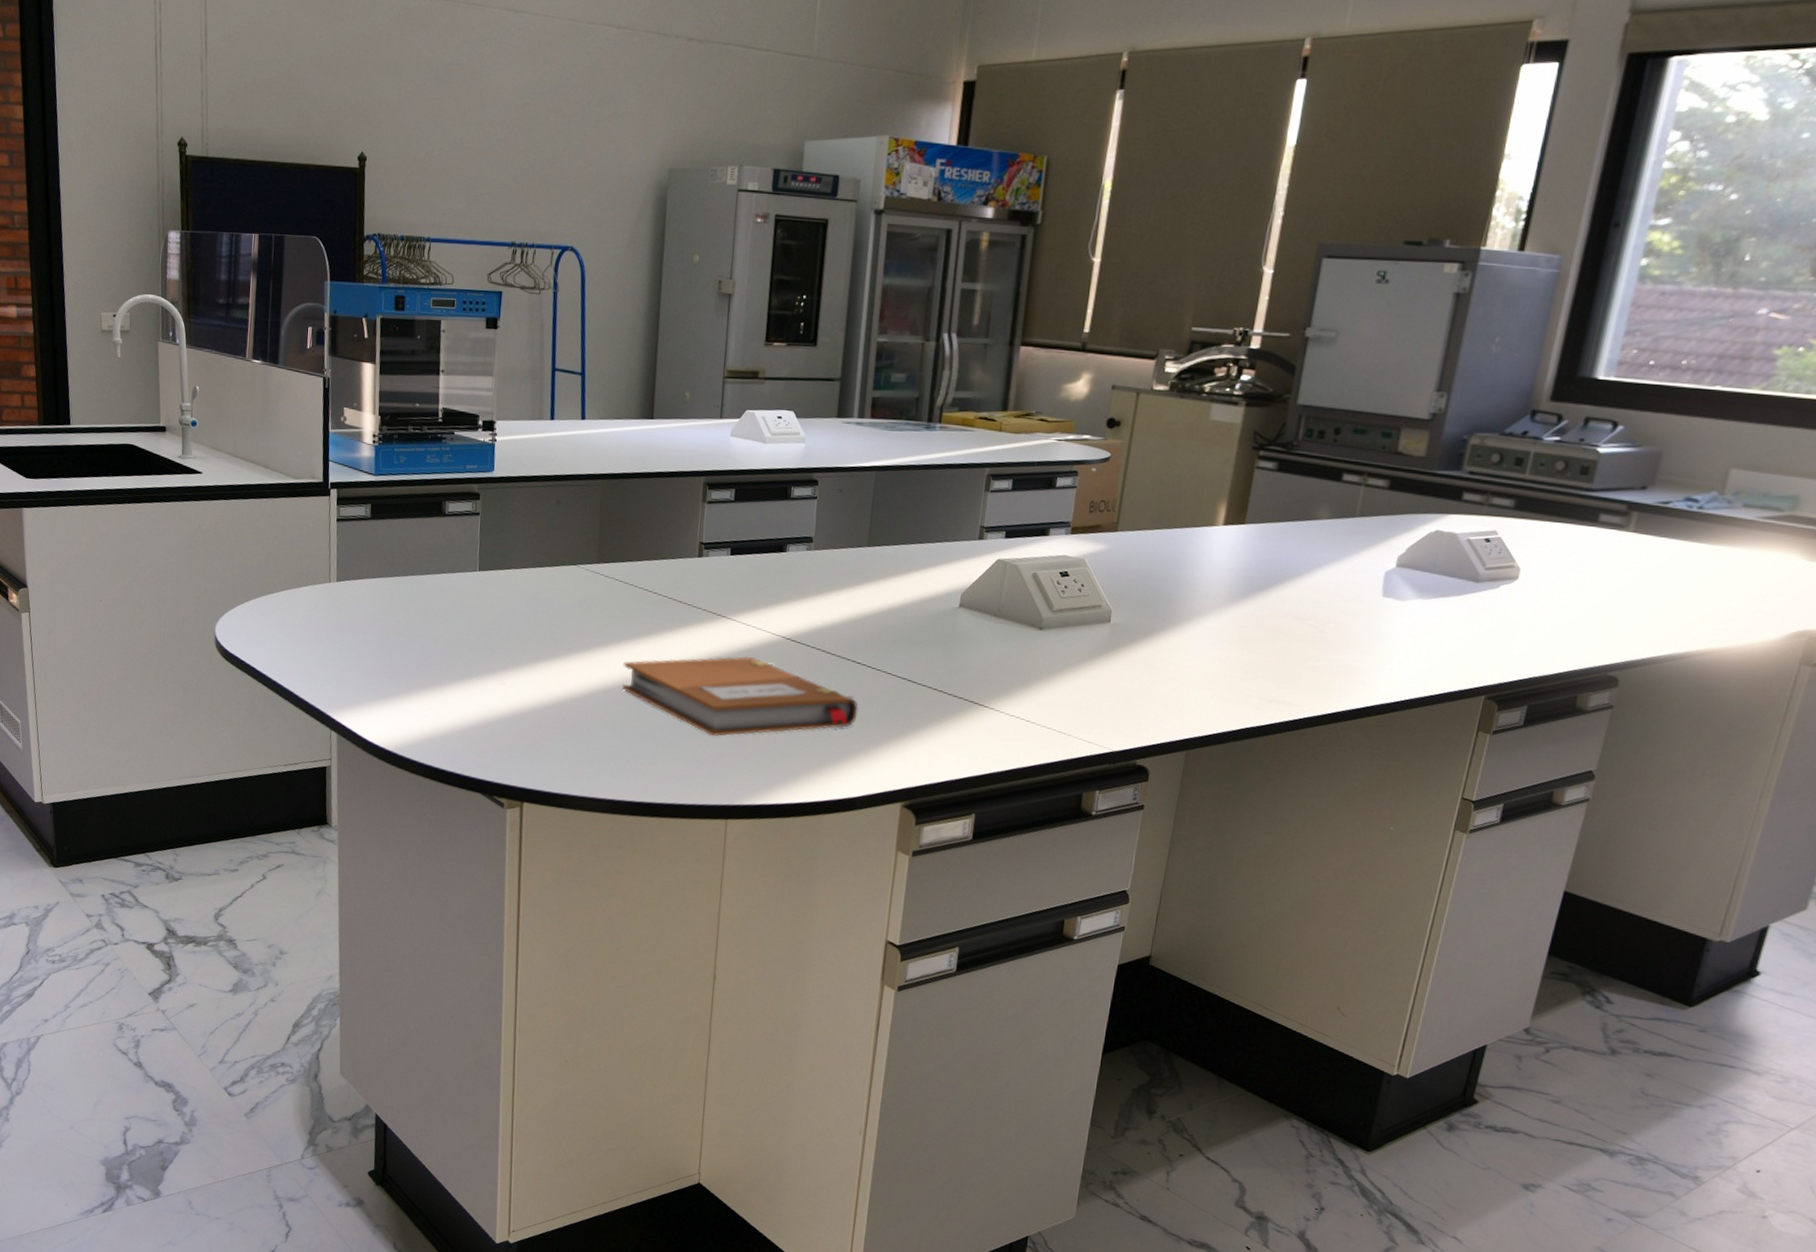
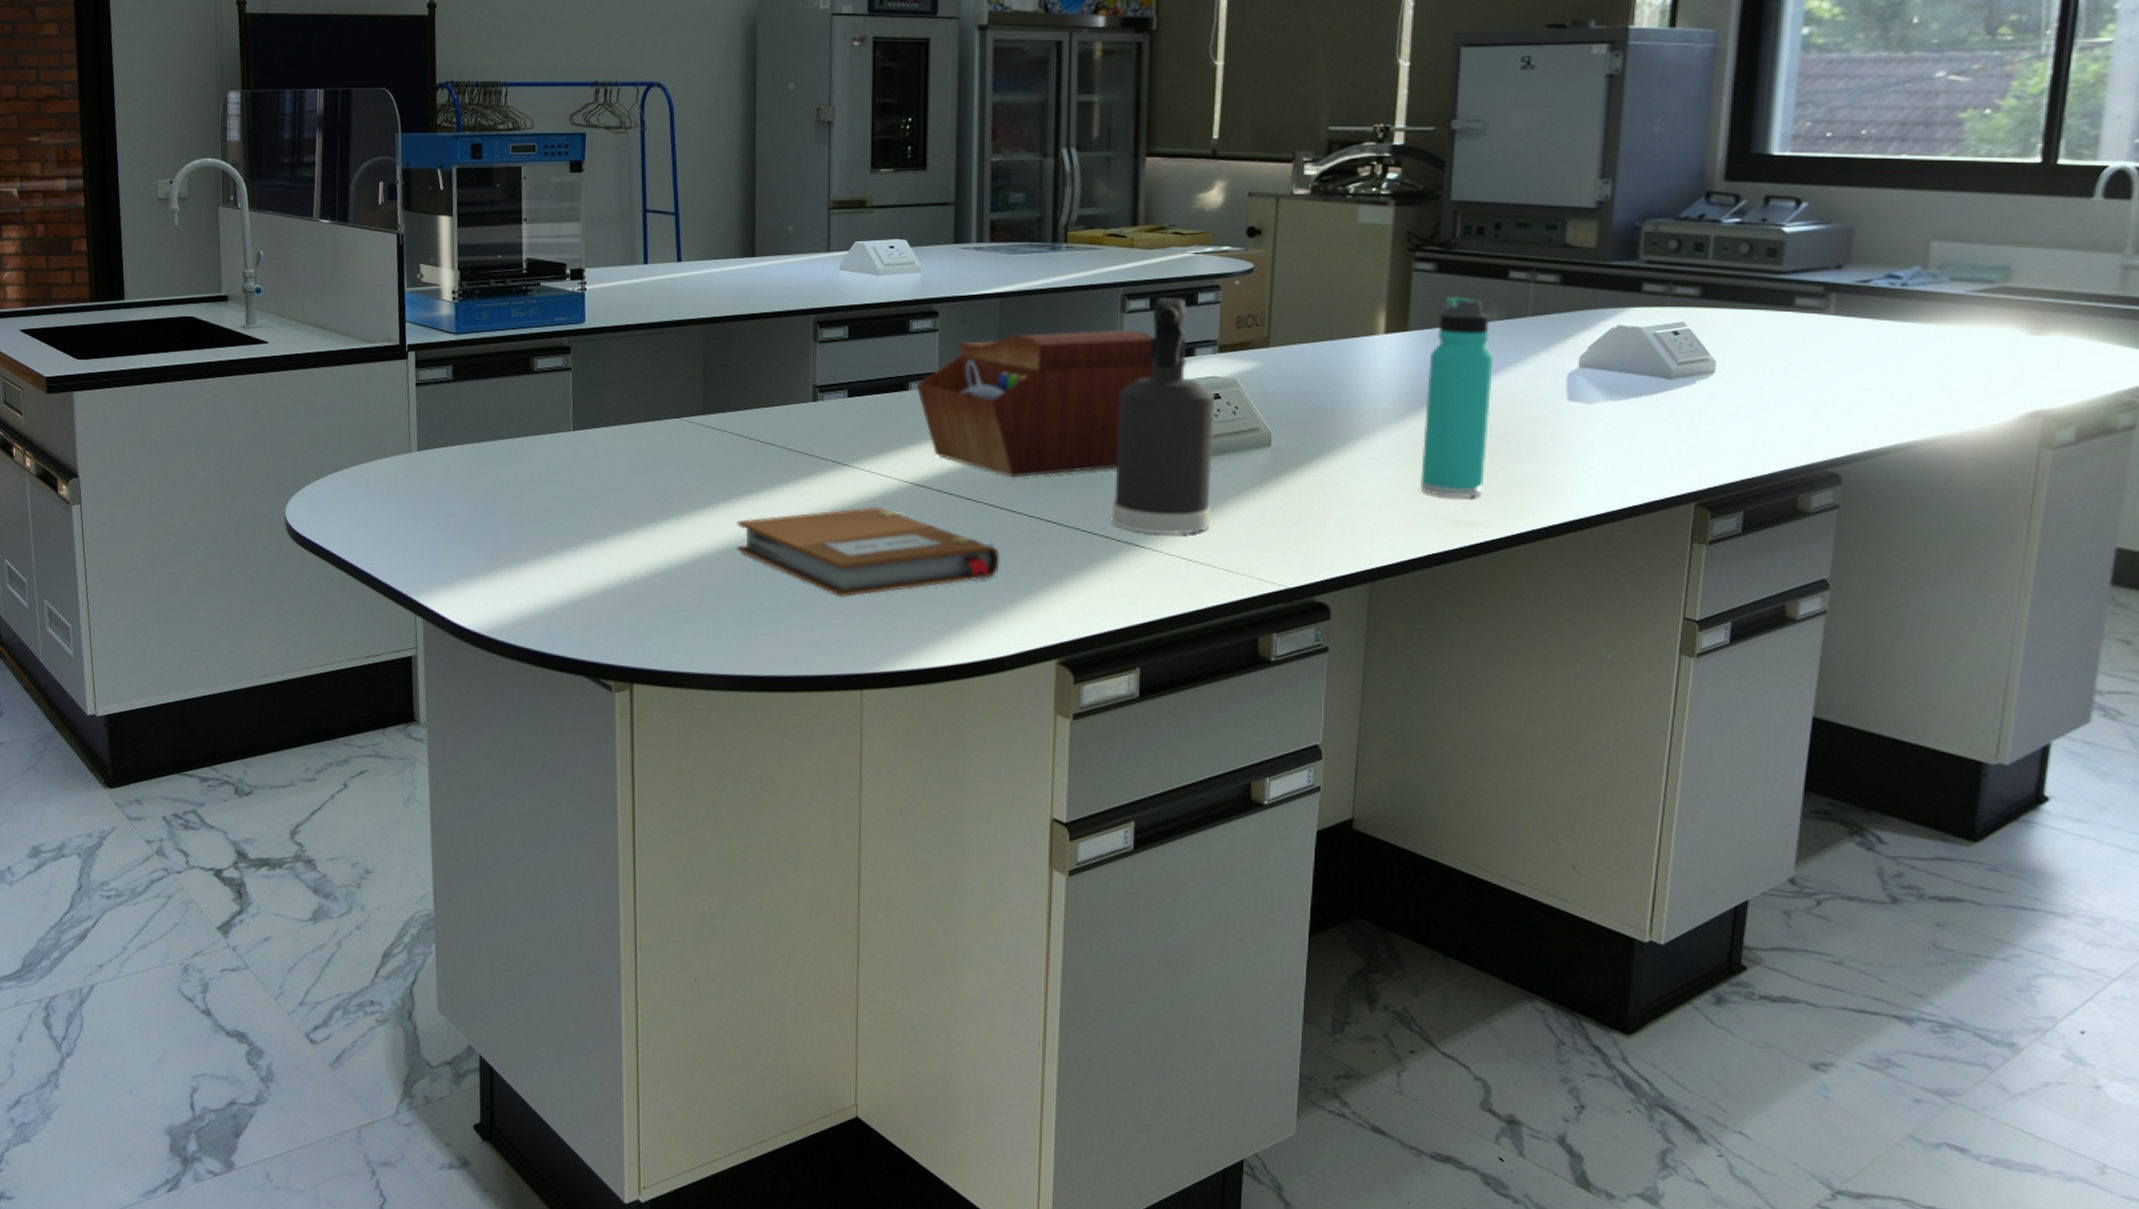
sewing box: none [793,506,1013,638] -> present [916,329,1154,478]
spray bottle: none [961,479,1064,698] -> present [1112,296,1216,535]
thermos bottle: none [1240,494,1320,680] -> present [1419,296,1493,499]

